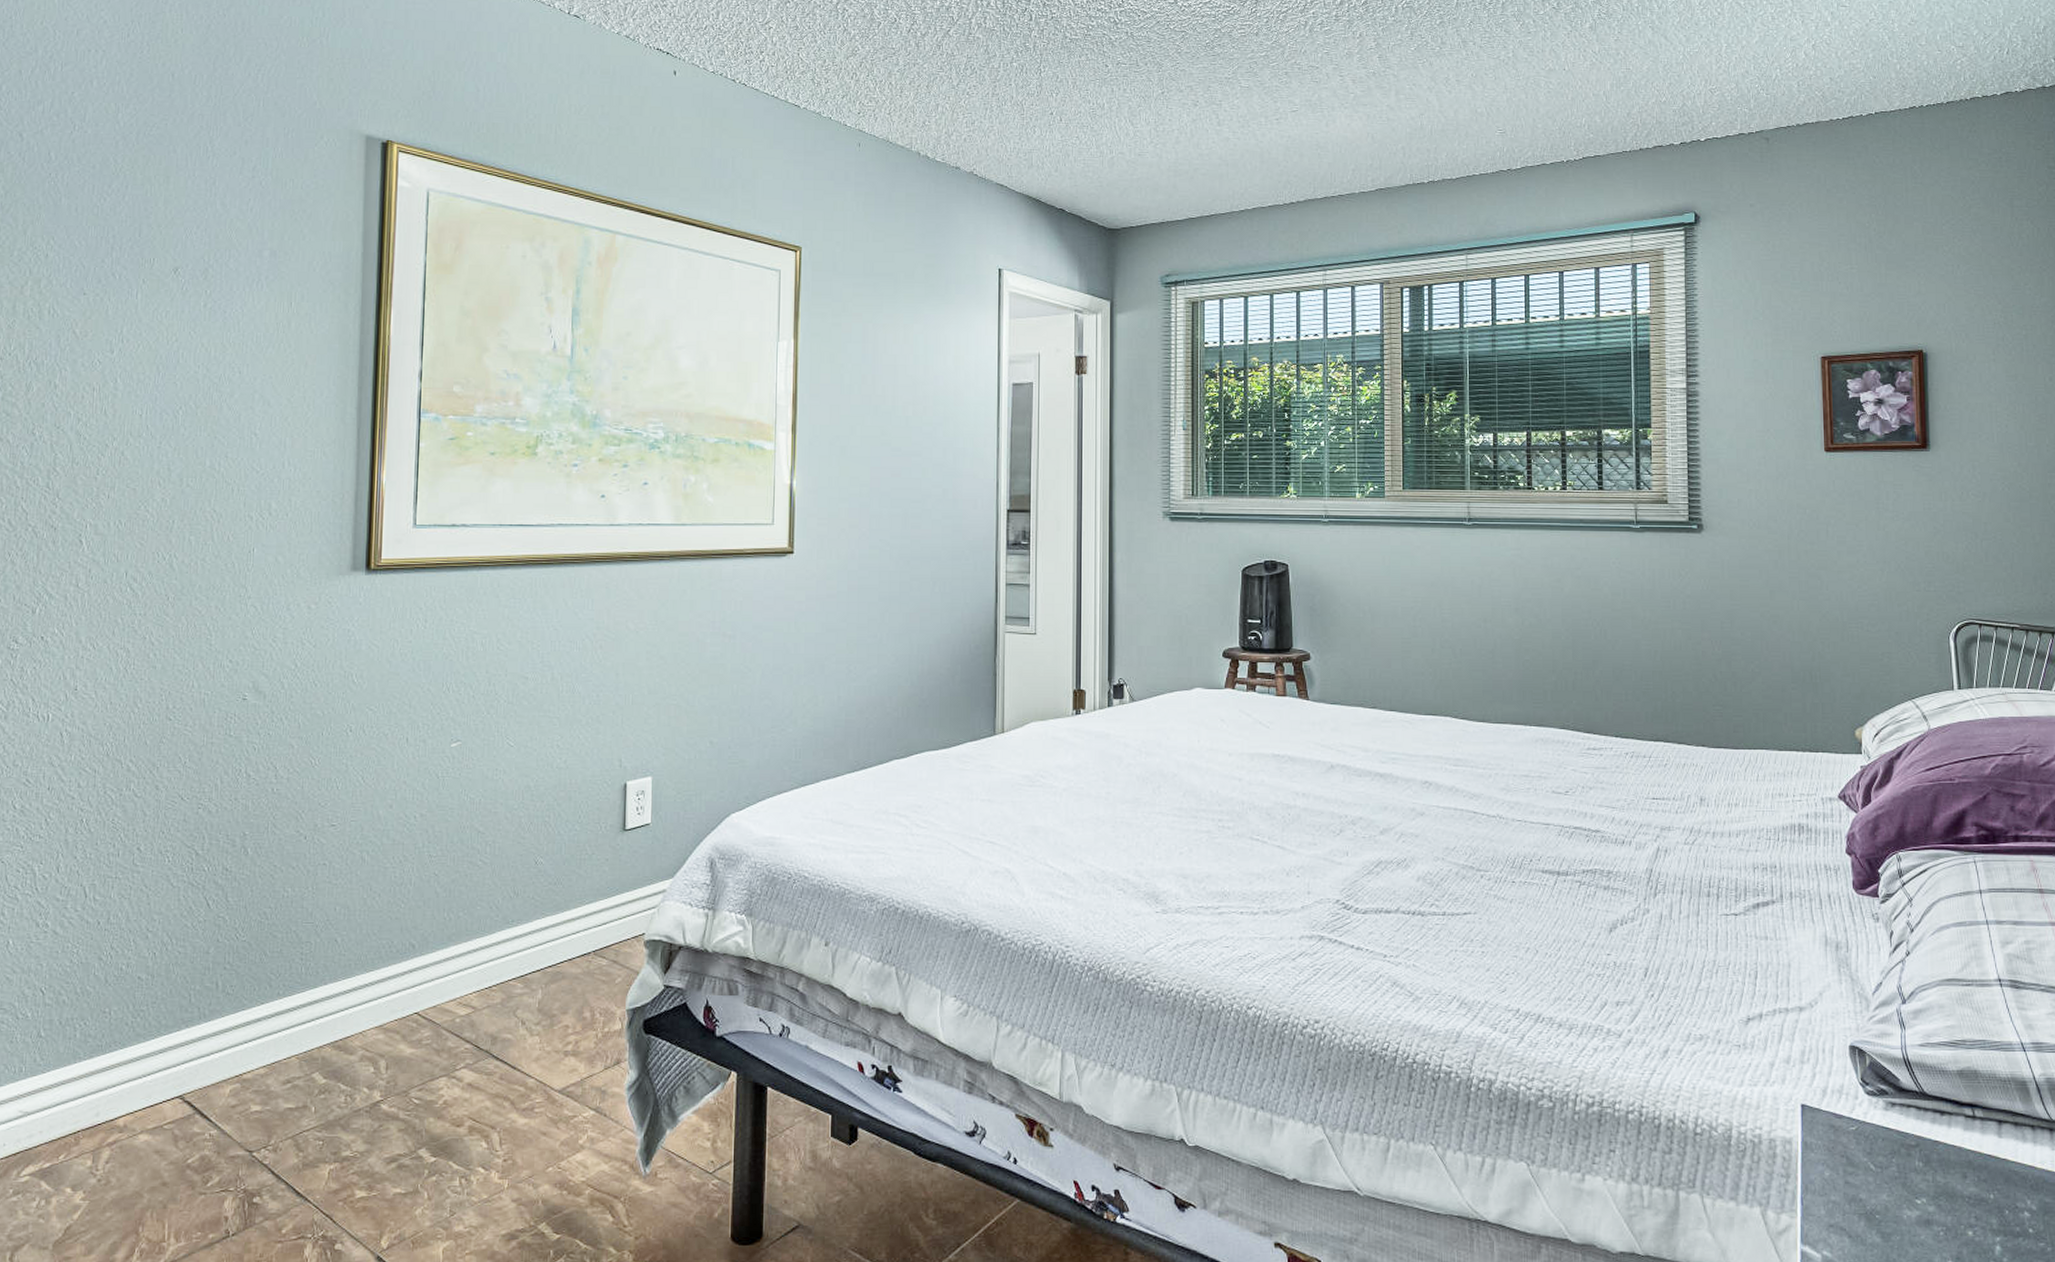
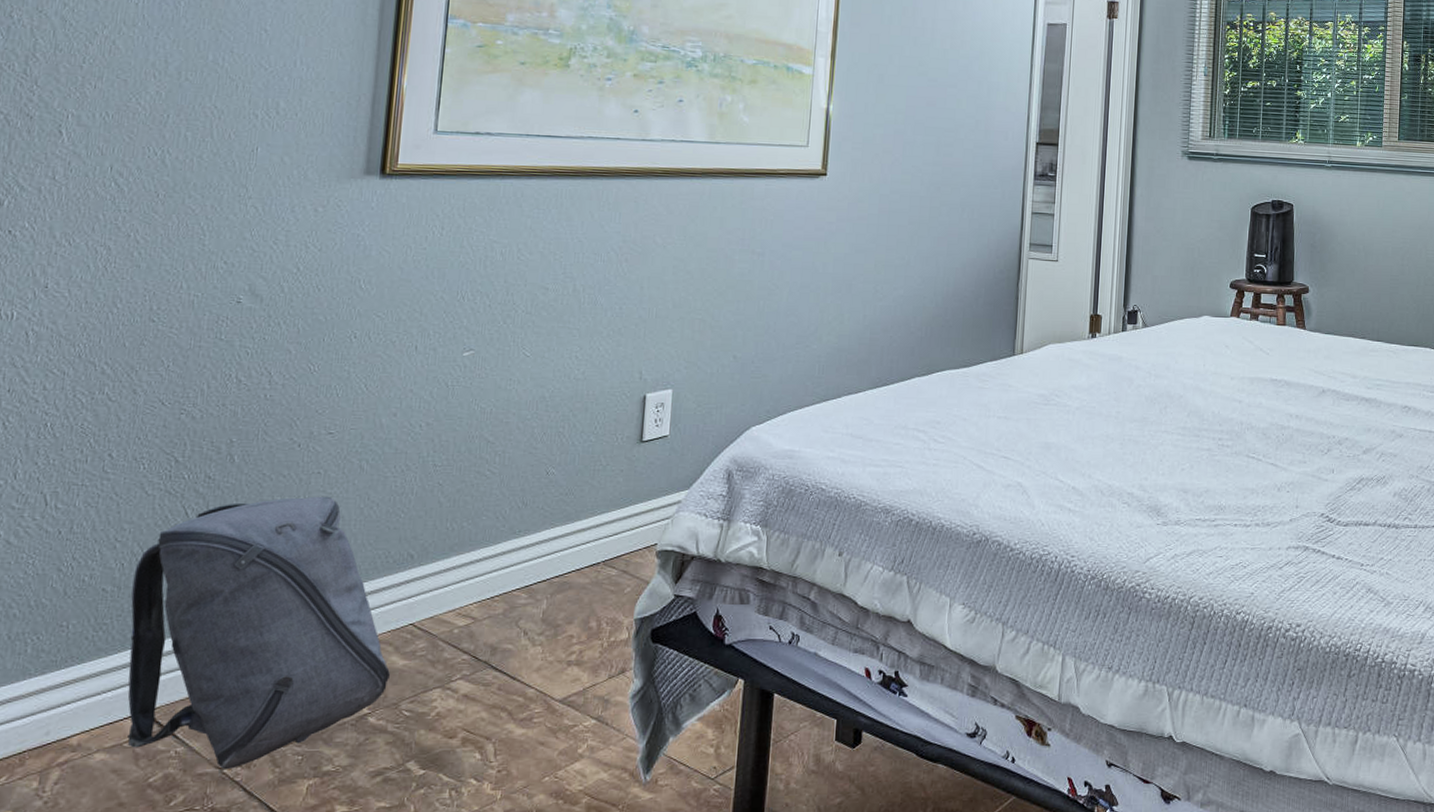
backpack: none [164,887,400,1152] -> present [127,496,391,769]

